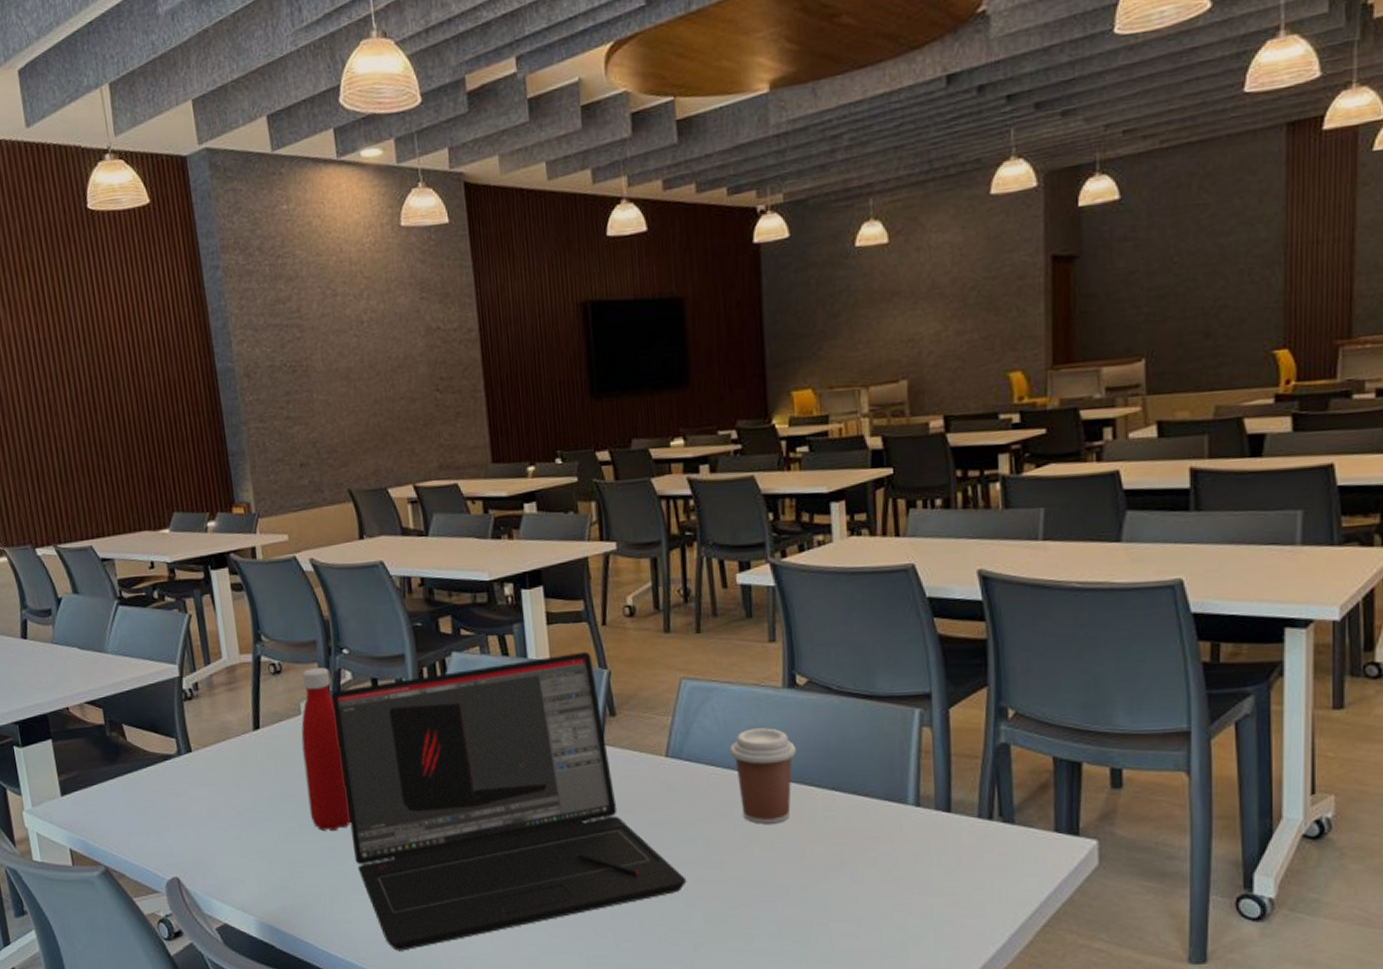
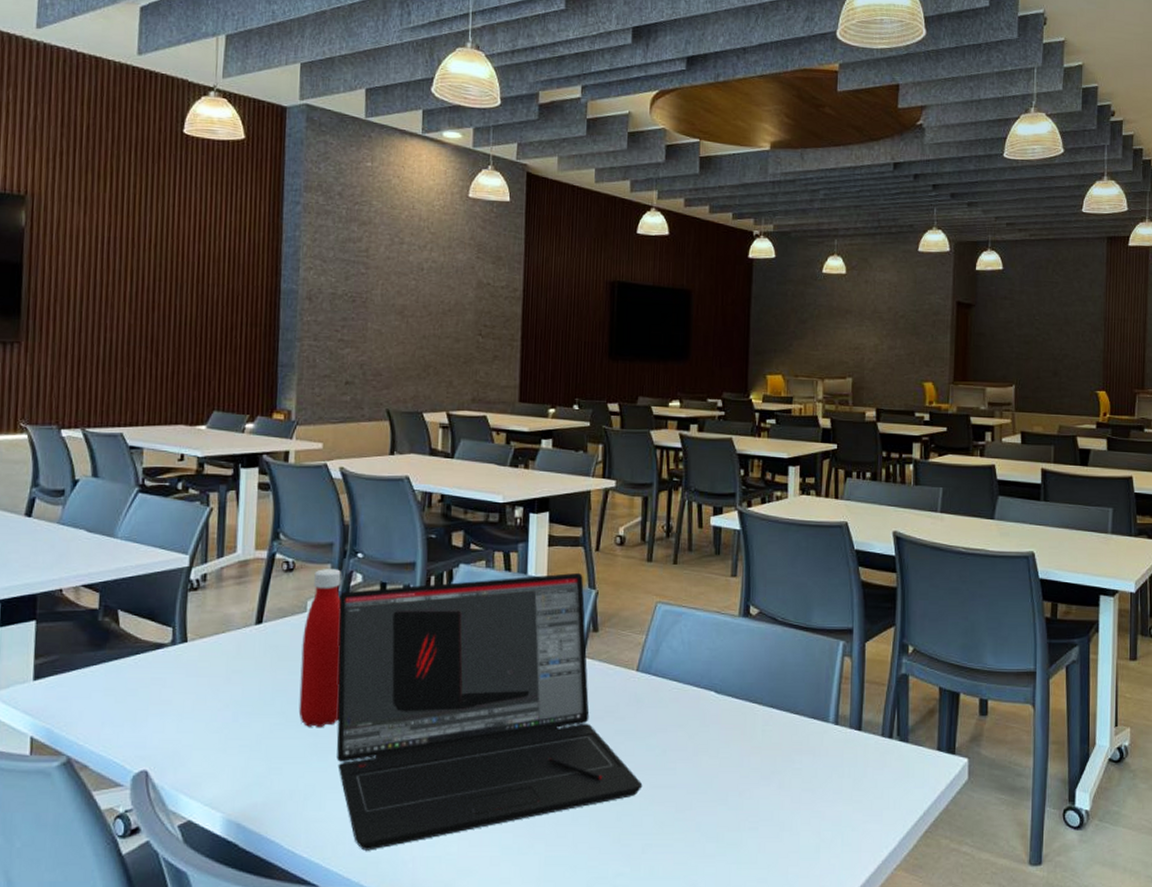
coffee cup: present [729,728,797,824] -> none [691,650,746,735]

